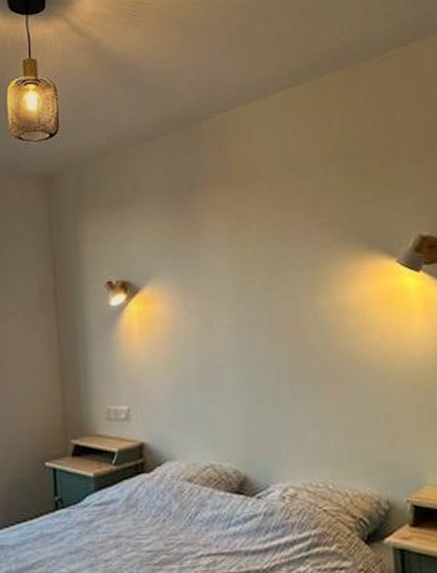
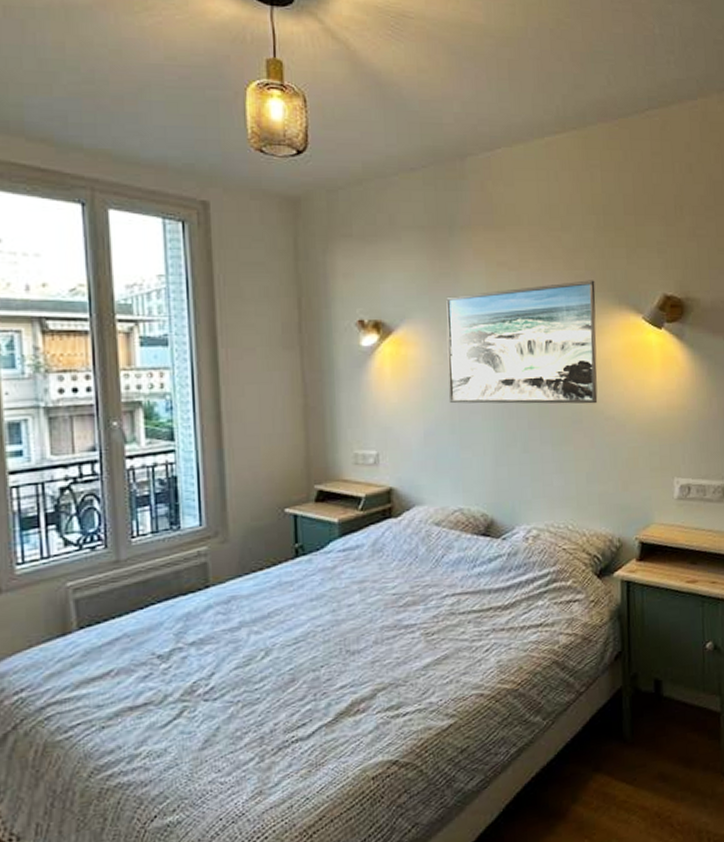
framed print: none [189,226,353,358] -> present [446,280,598,404]

